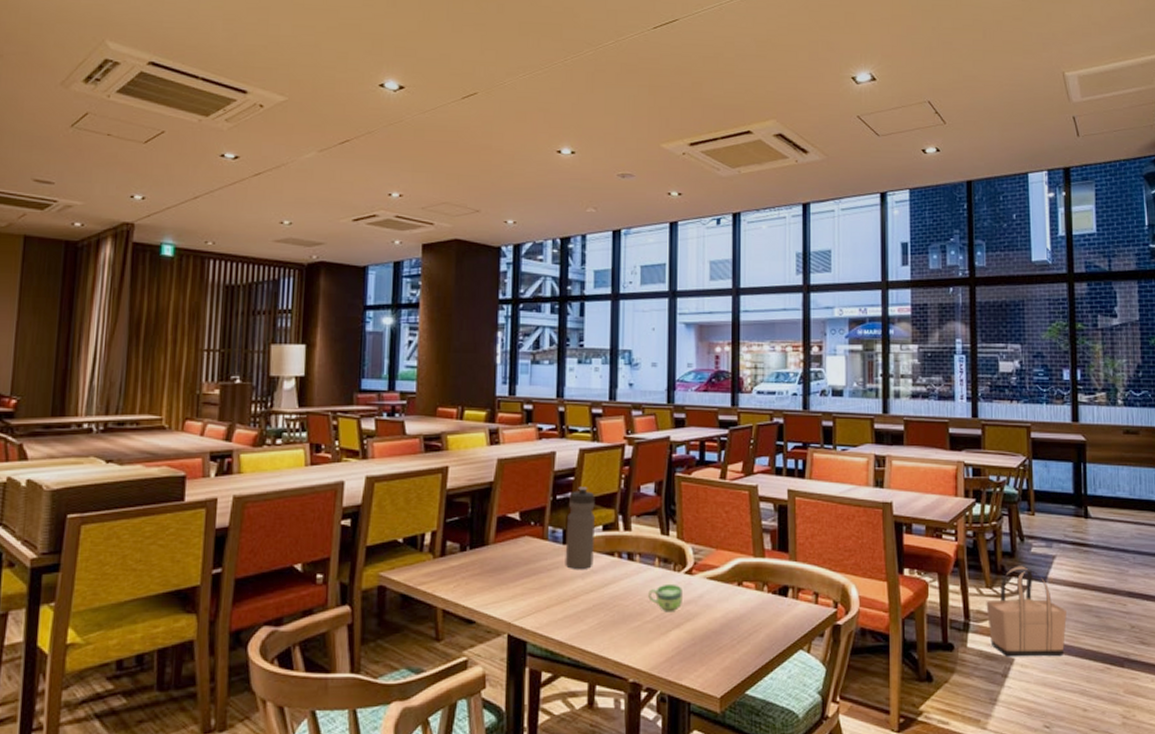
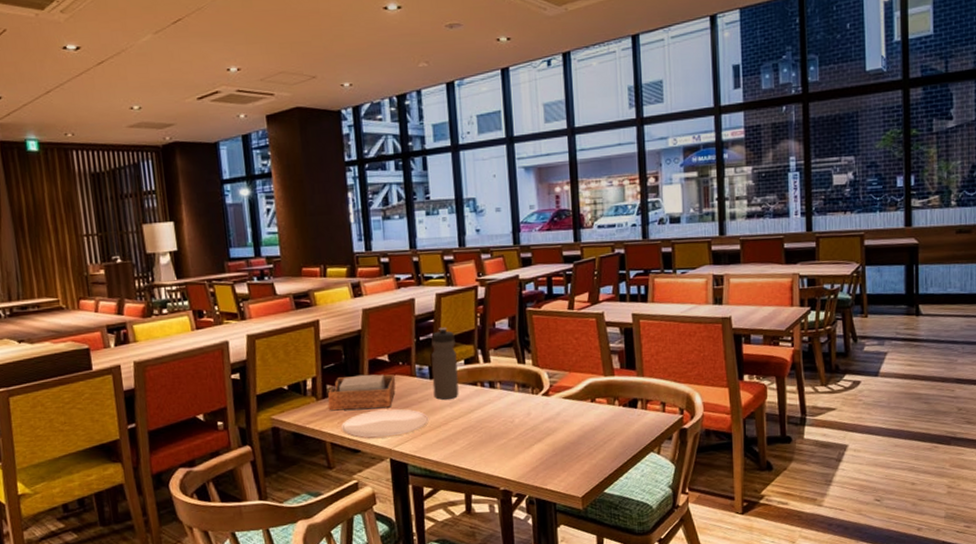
napkin holder: none [445,532,525,574] -> present [327,374,396,411]
plate: none [456,575,557,609] -> present [340,408,429,439]
cup: present [648,585,682,611] -> none [511,406,542,429]
shopping bag: present [986,566,1067,657] -> none [821,363,897,445]

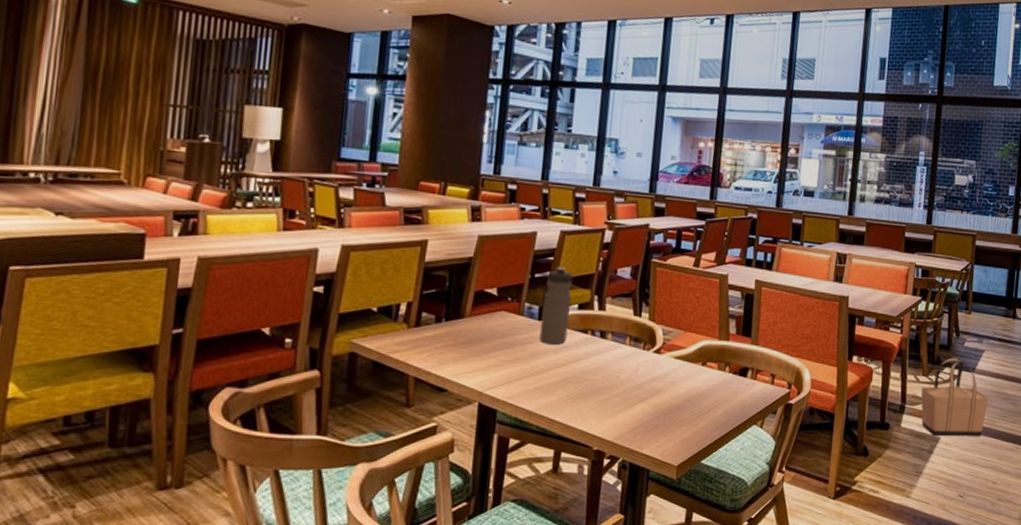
napkin holder: present [327,374,396,411] -> none [419,305,501,346]
plate: present [340,408,429,439] -> none [429,347,530,379]
shopping bag: none [821,363,897,445] -> present [921,357,988,437]

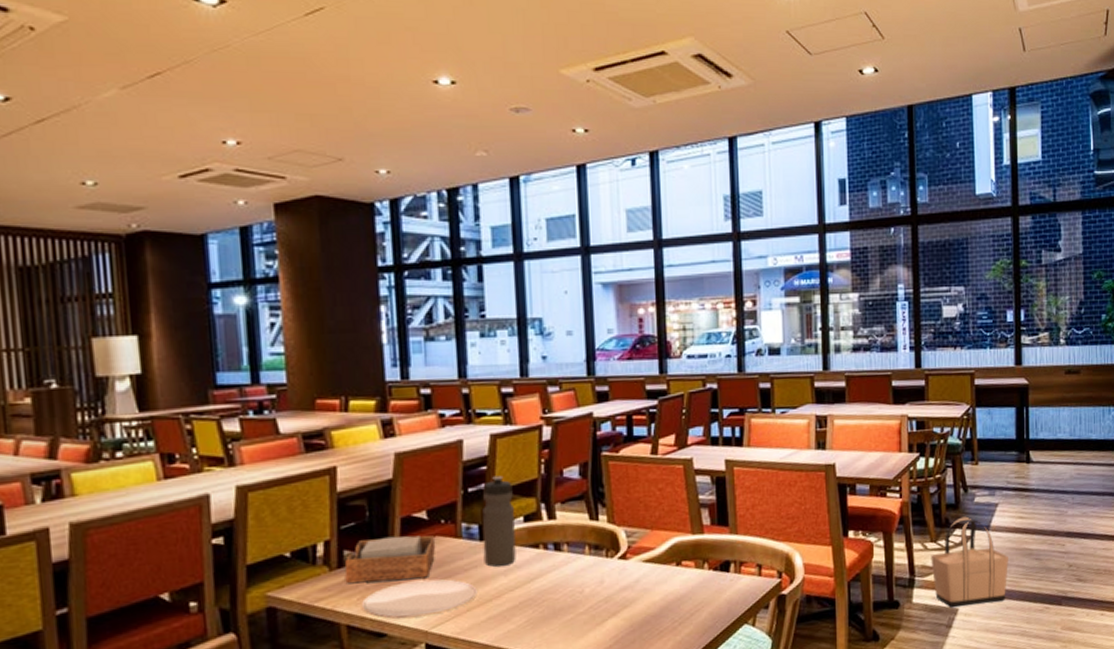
napkin holder: none [419,305,501,346] -> present [344,535,436,584]
plate: none [429,347,530,379] -> present [361,578,477,619]

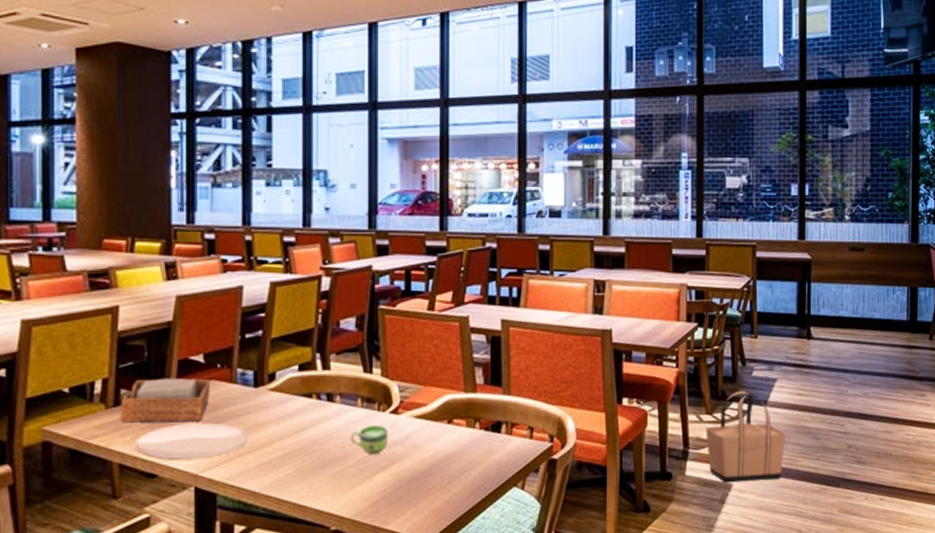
water bottle: present [482,475,516,567] -> none [257,323,289,414]
cup: none [580,571,618,600] -> present [351,425,388,454]

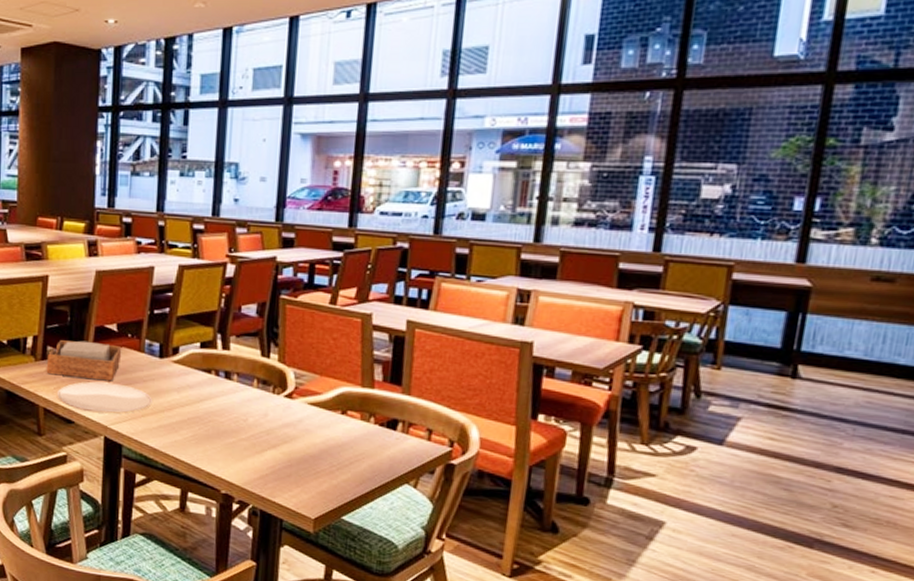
cup: present [351,425,388,454] -> none [244,406,281,432]
shopping bag: present [705,390,785,483] -> none [637,424,745,526]

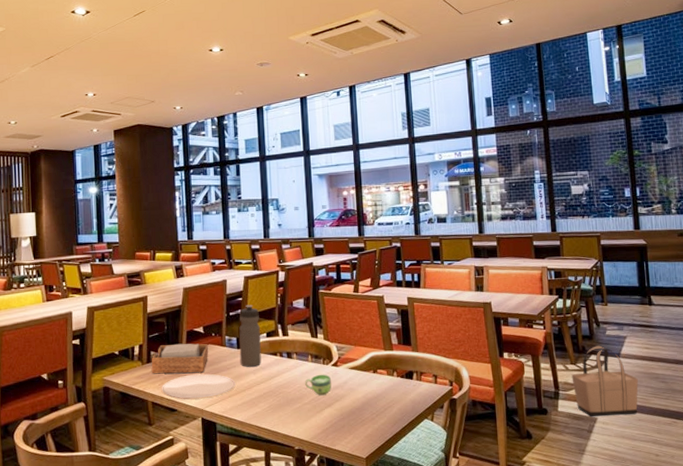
water bottle: none [161,302,194,384] -> present [239,304,262,367]
cup: none [244,406,281,432] -> present [305,375,332,395]
shopping bag: none [637,424,745,526] -> present [571,345,638,417]

